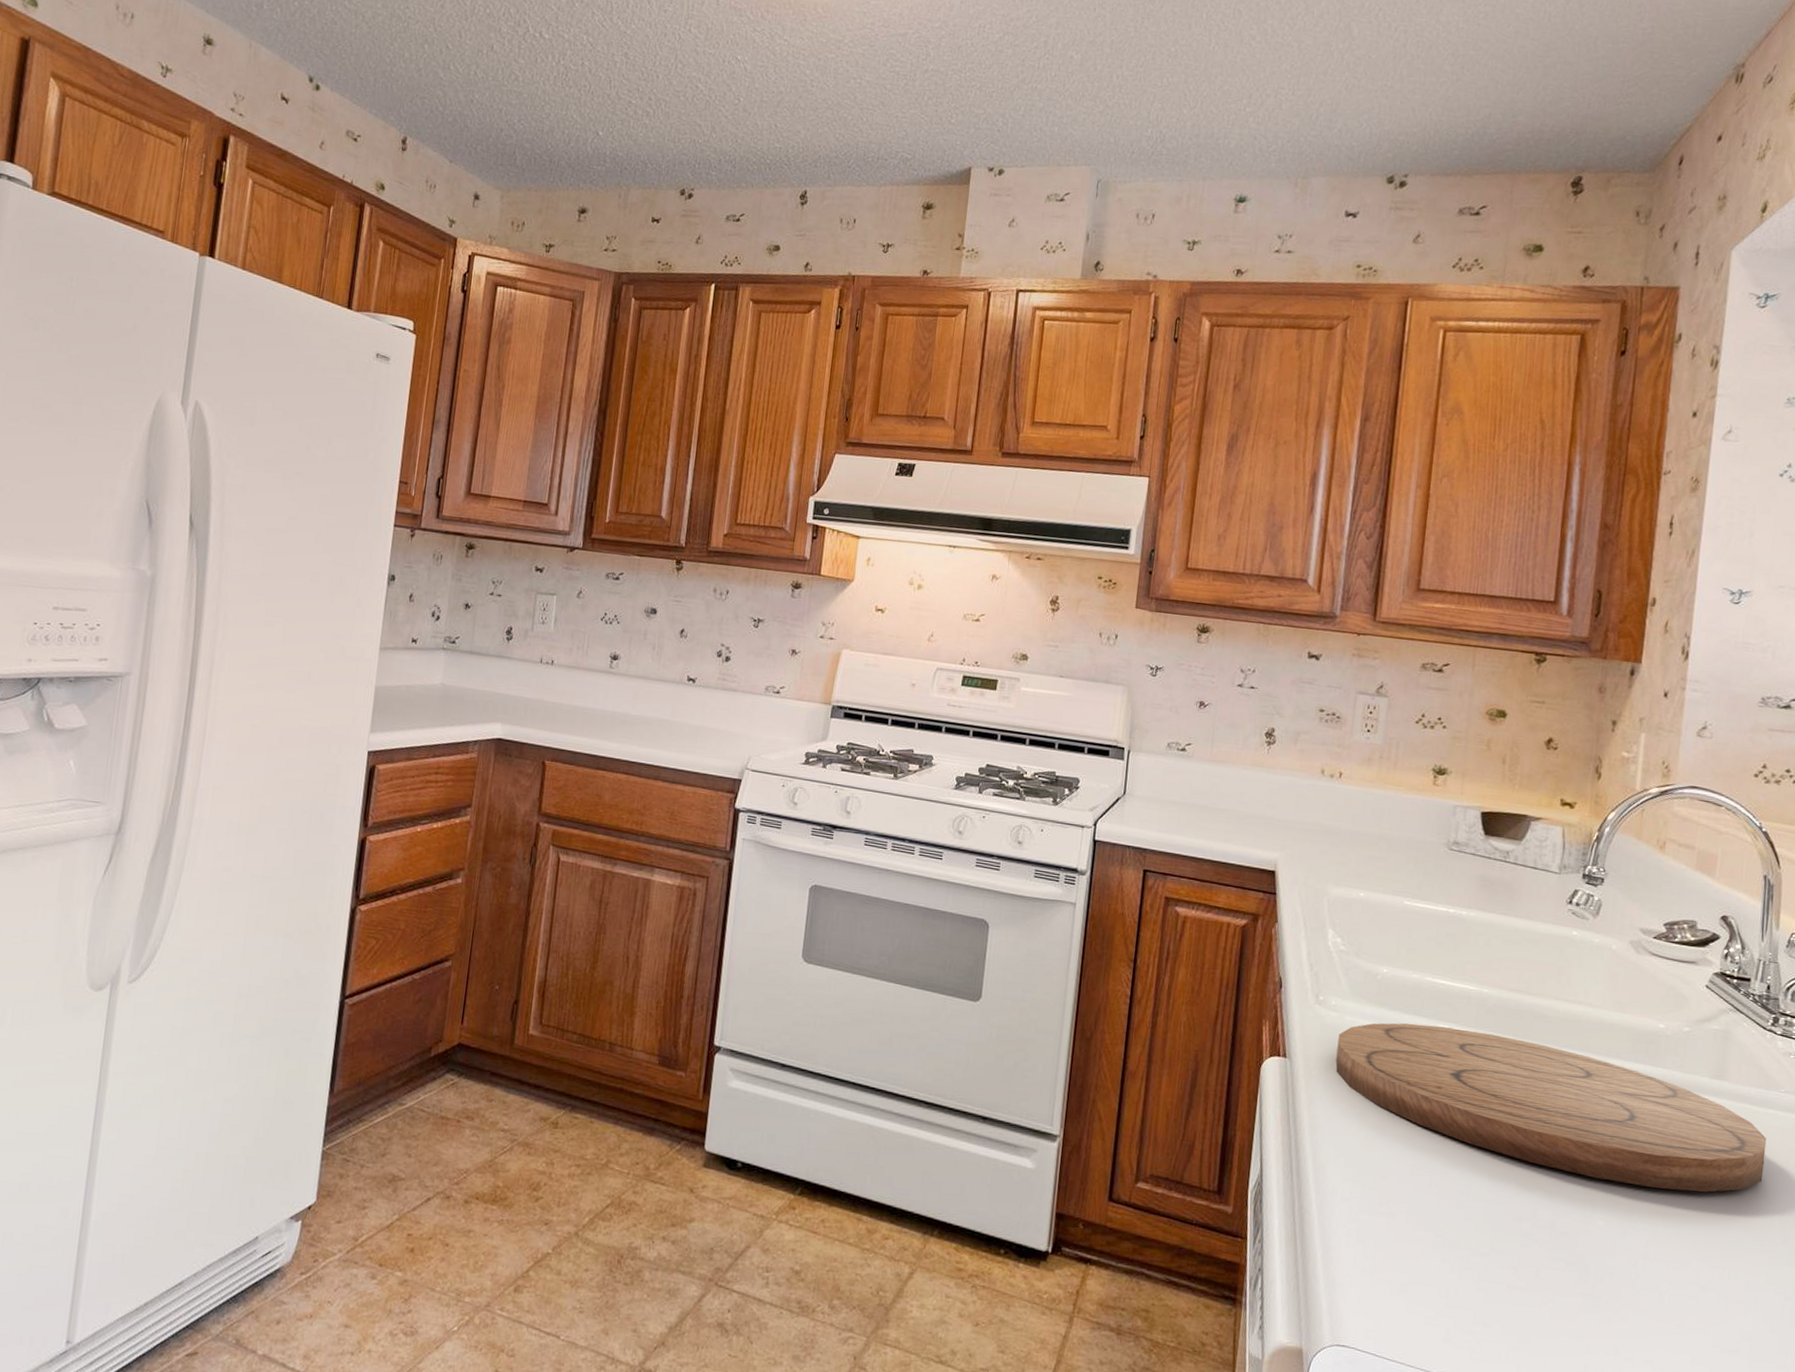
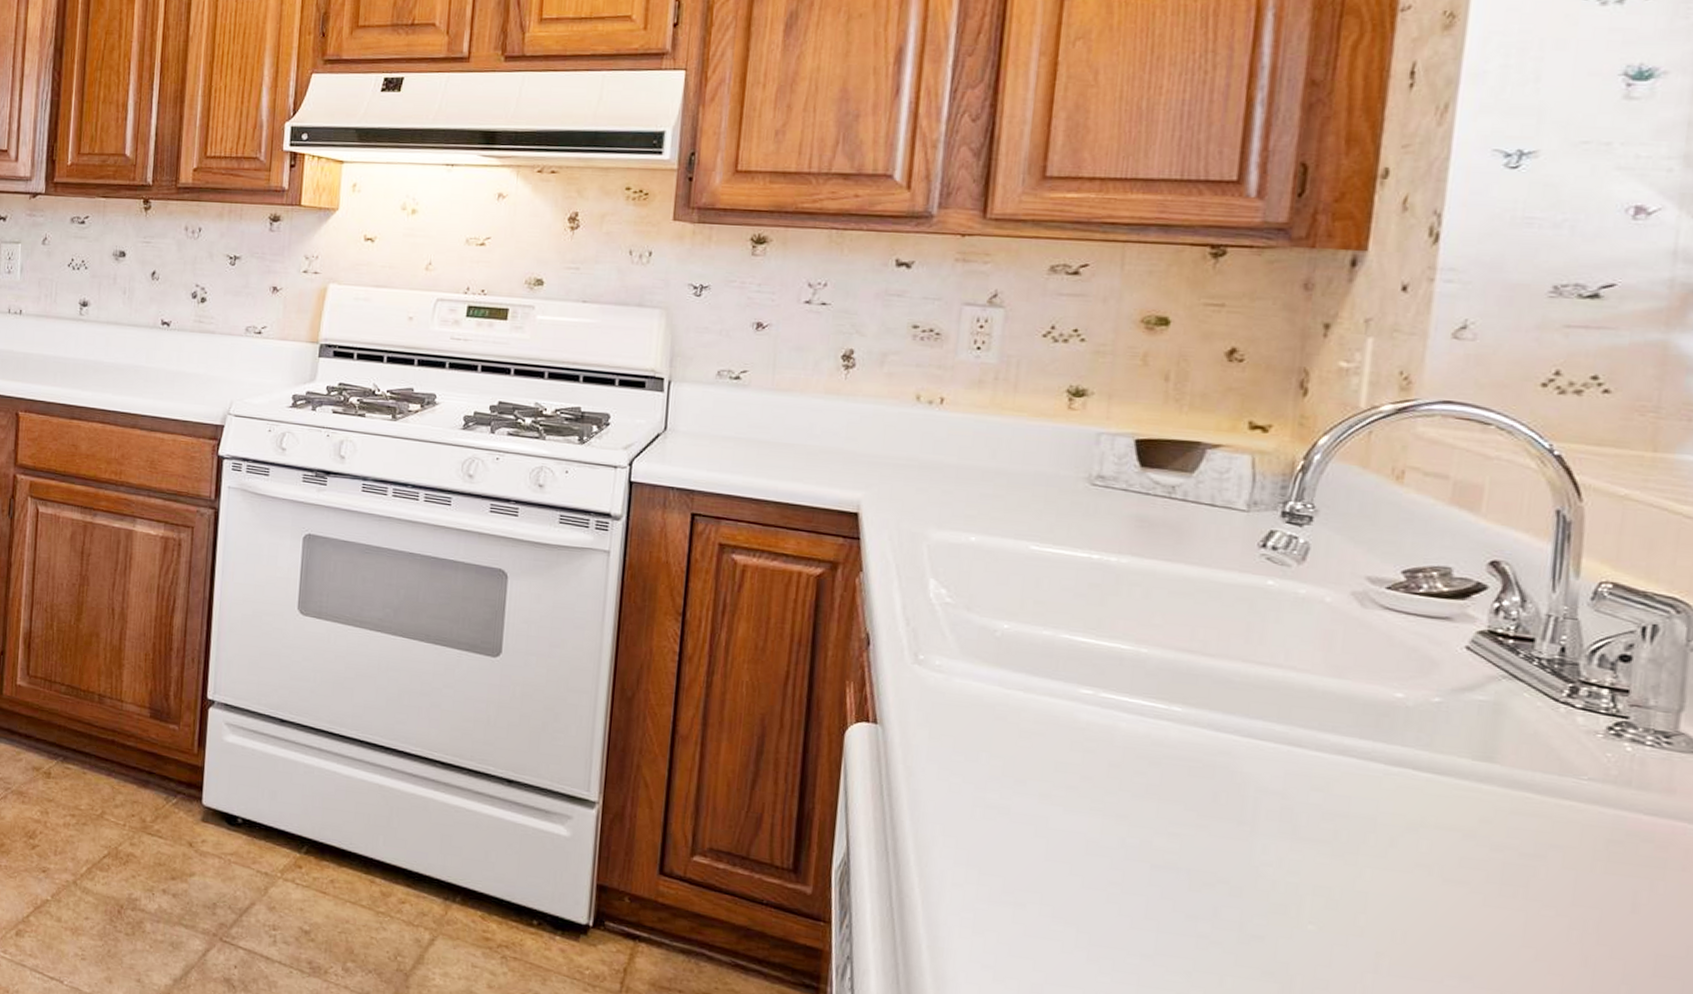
cutting board: present [1335,1023,1767,1192] -> none [941,686,1560,898]

